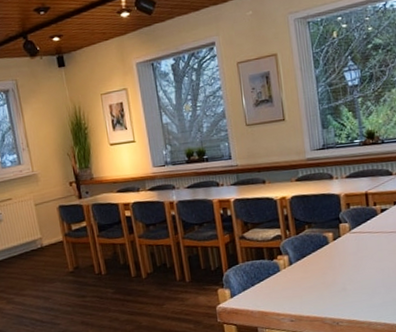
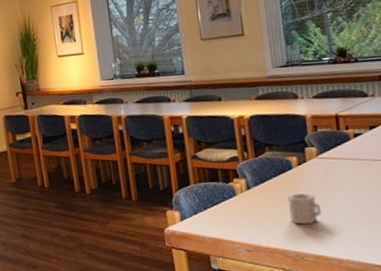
cup: none [324,265,353,294] -> present [287,192,321,225]

